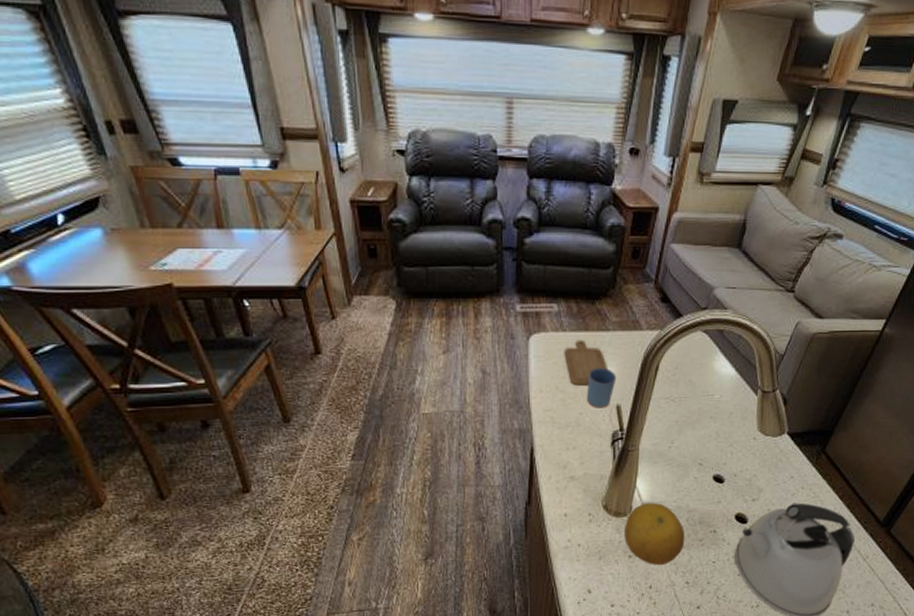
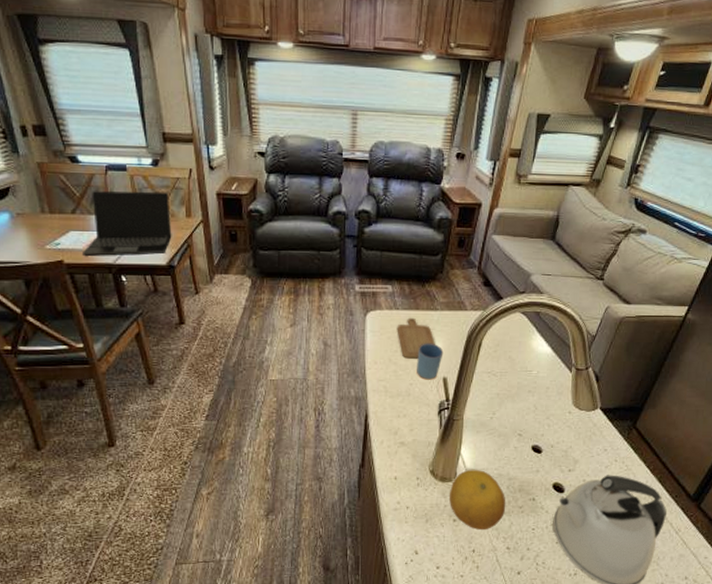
laptop: none [195,199,300,277] -> present [83,191,172,256]

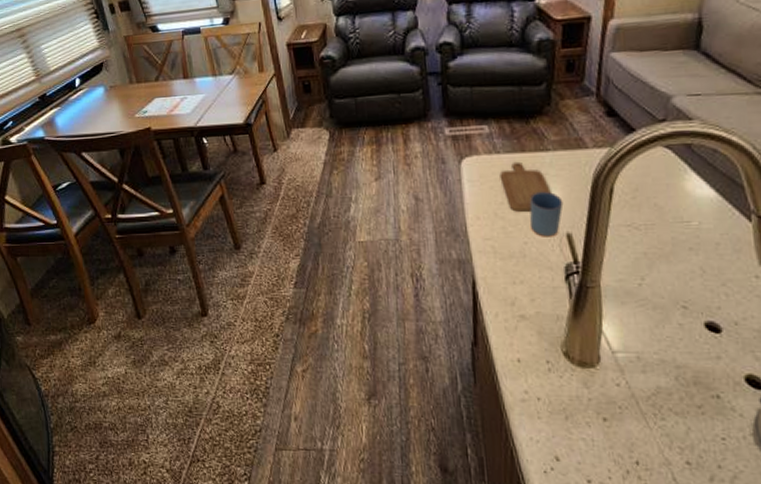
laptop: present [83,191,172,256] -> none [167,49,247,121]
fruit: present [449,469,506,531] -> none [592,352,677,436]

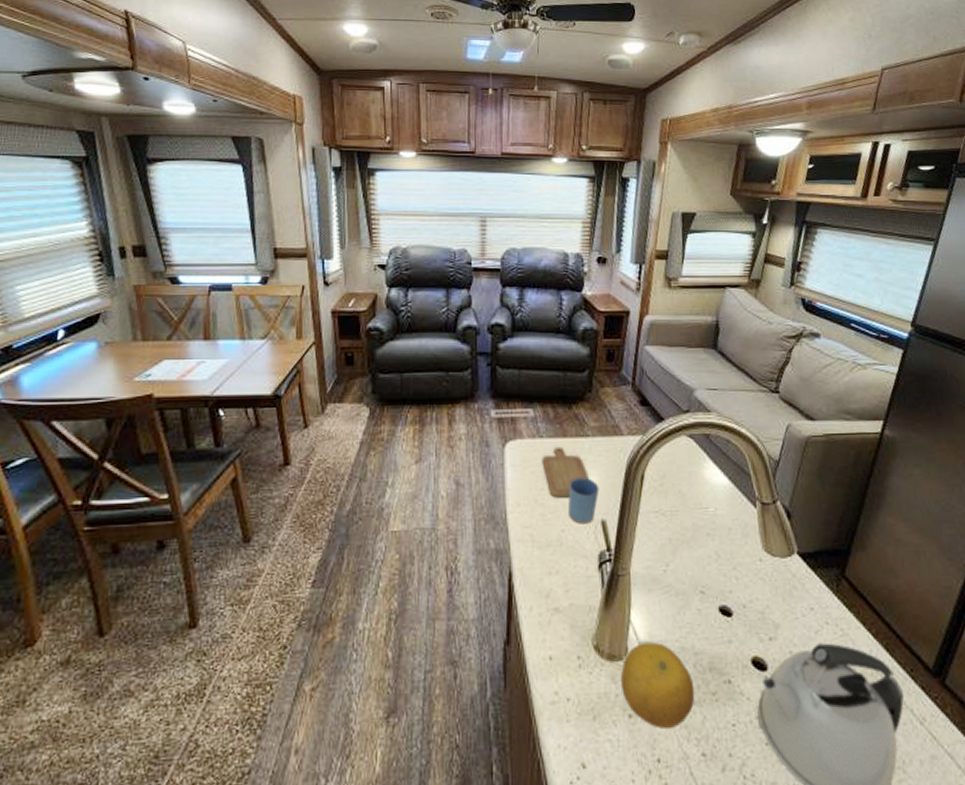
fruit: none [592,352,677,436] -> present [620,641,695,730]

